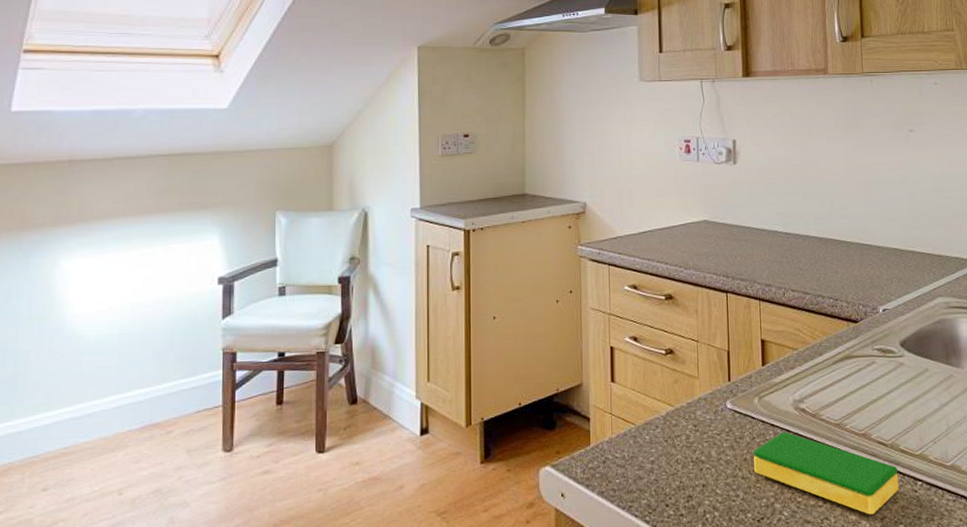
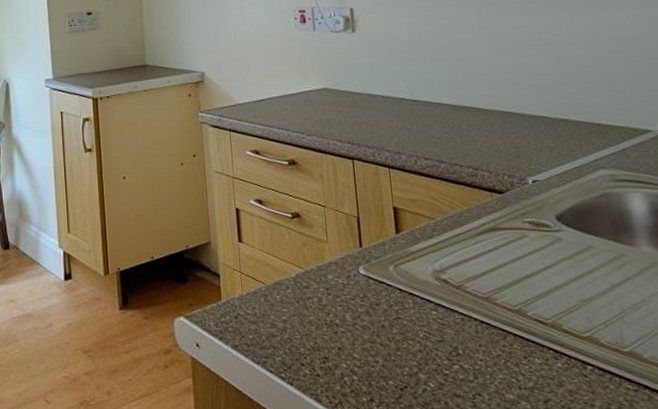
dish sponge: present [754,432,899,515] -> none [392,302,565,396]

